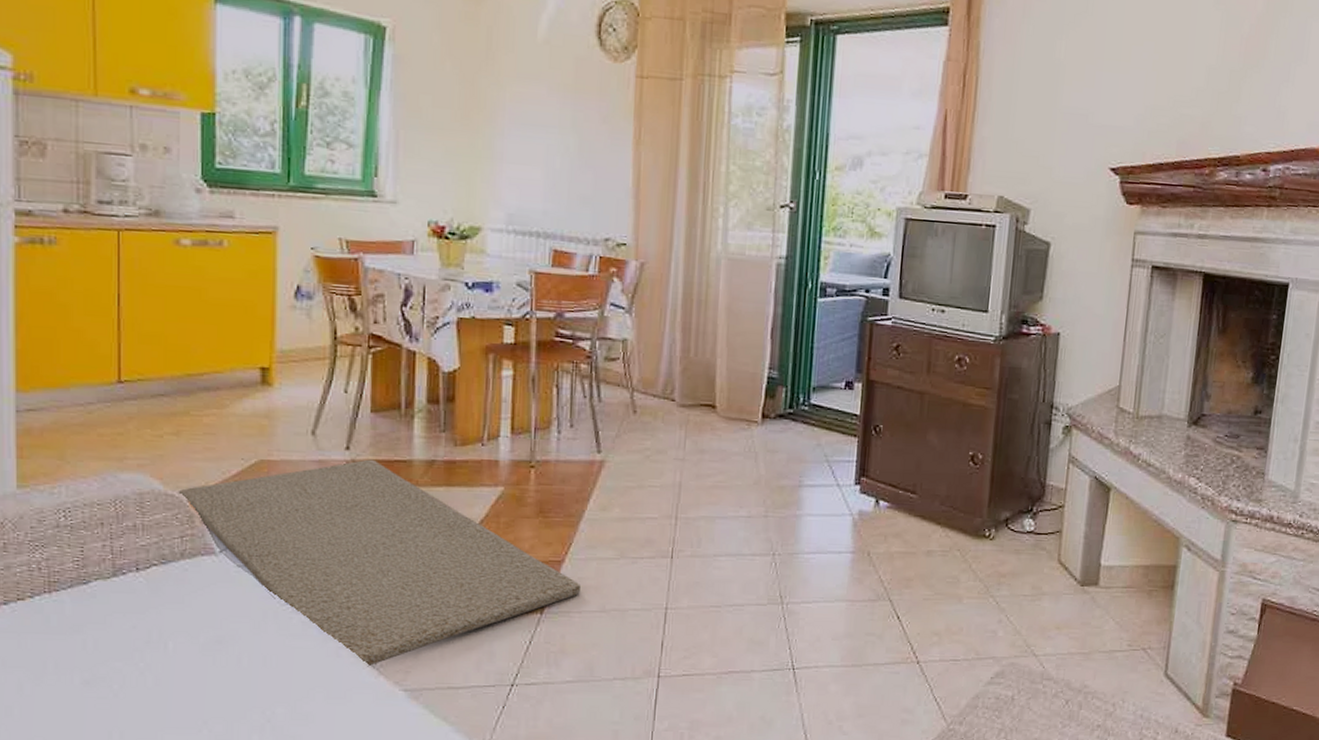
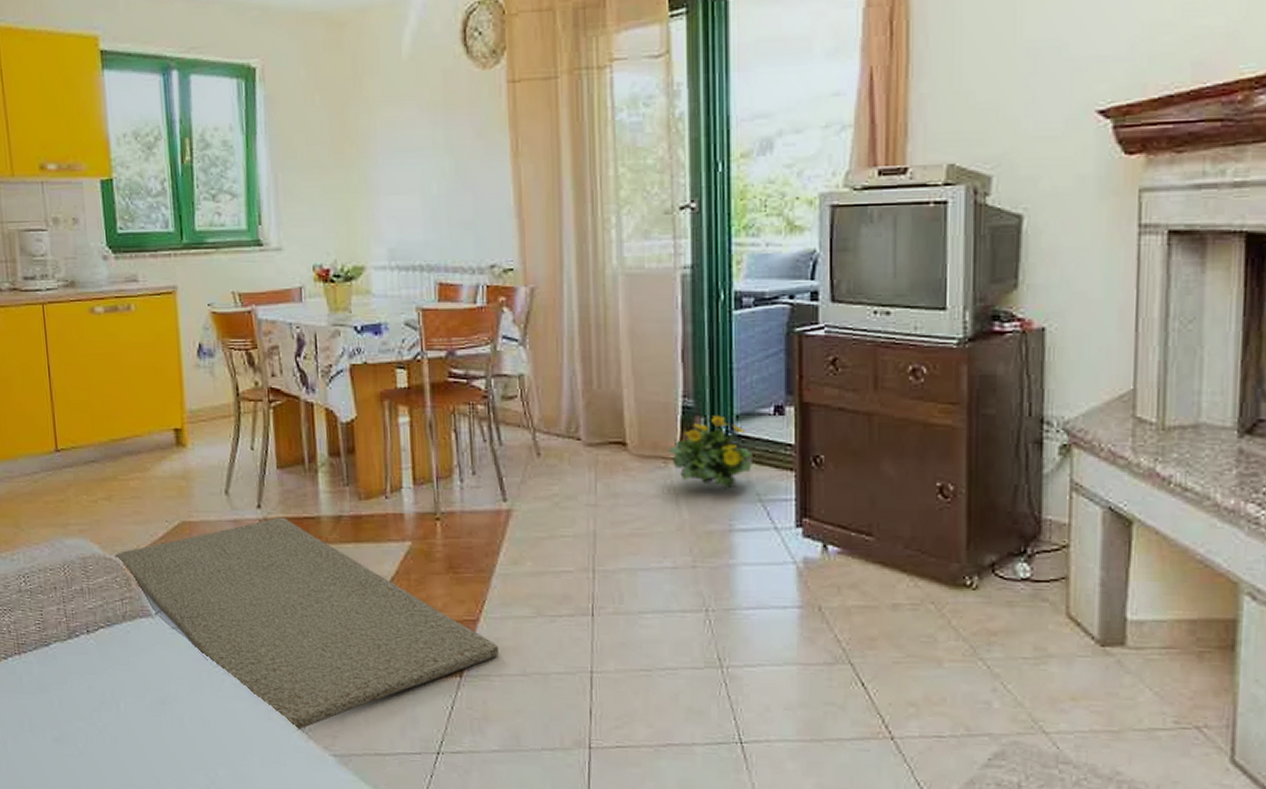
flowering plant: none [752,386,825,451] -> present [668,415,754,490]

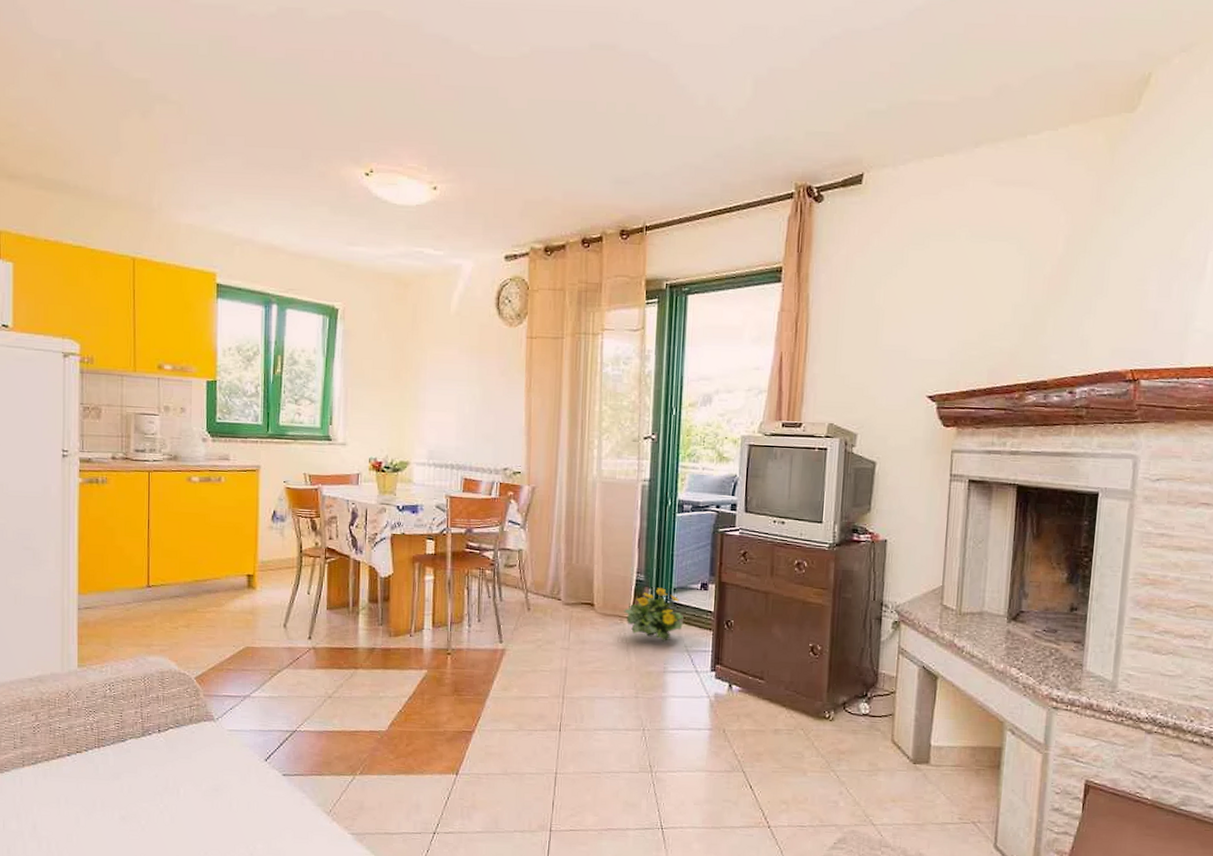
rug: present [115,517,500,731] -> none [188,647,488,814]

